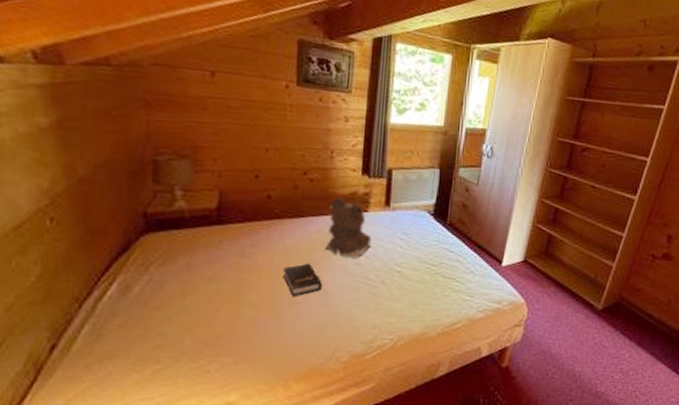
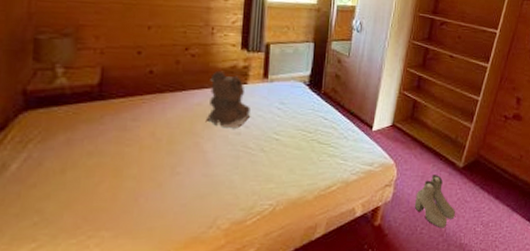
hardback book: present [282,263,322,298] -> none [163,134,203,169]
boots: none [545,316,591,374] -> present [414,175,455,228]

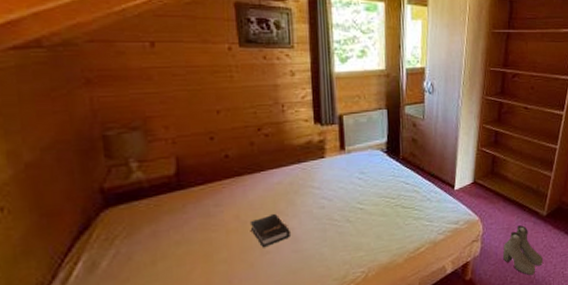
hardback book: none [163,134,203,169] -> present [249,213,290,248]
teddy bear: present [207,70,251,129] -> none [287,147,333,203]

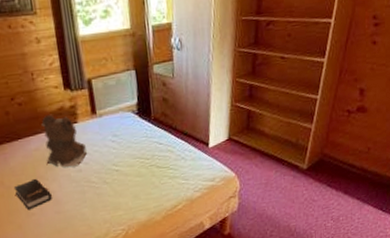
teddy bear: none [287,147,333,203] -> present [41,114,88,167]
boots: present [502,225,543,276] -> none [261,179,303,229]

